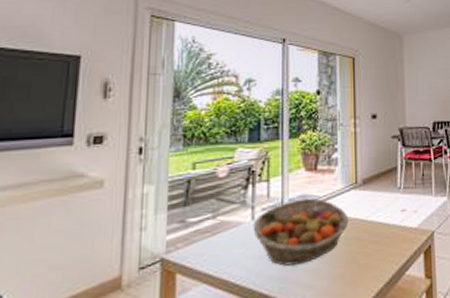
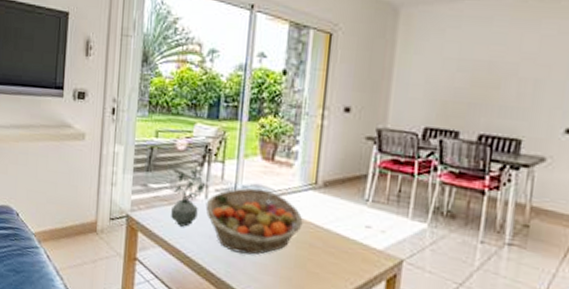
potted plant: none [215,191,252,255] -> present [171,167,206,227]

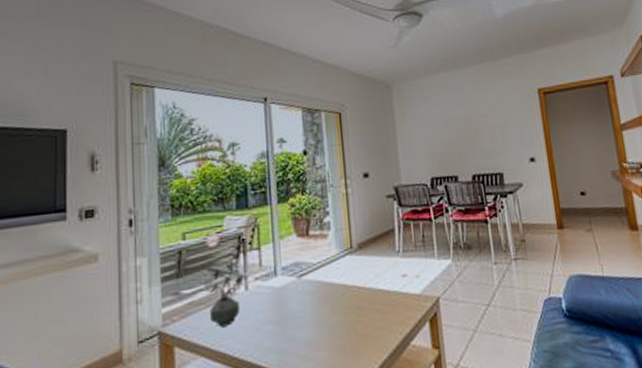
fruit basket: present [205,188,303,255] -> none [247,265,346,338]

